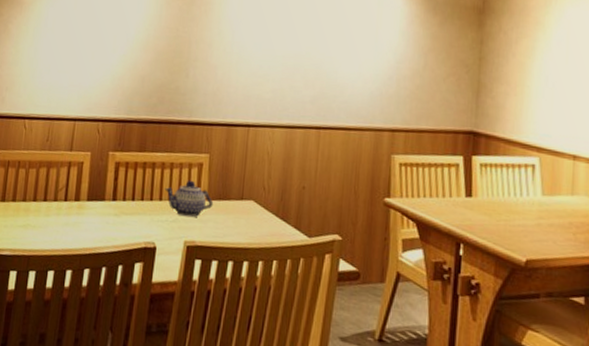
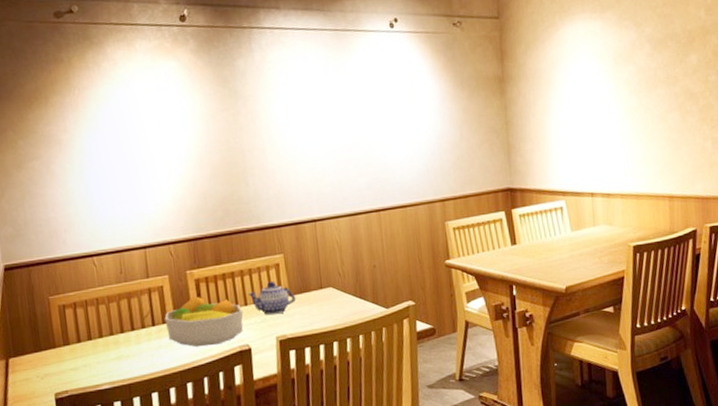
fruit bowl: none [77,179,157,236] -> present [164,296,244,347]

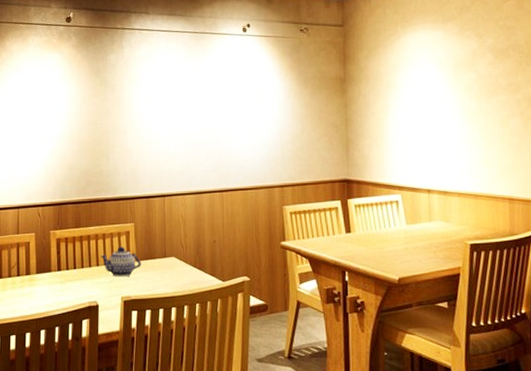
fruit bowl: present [164,296,244,347] -> none [28,254,95,299]

